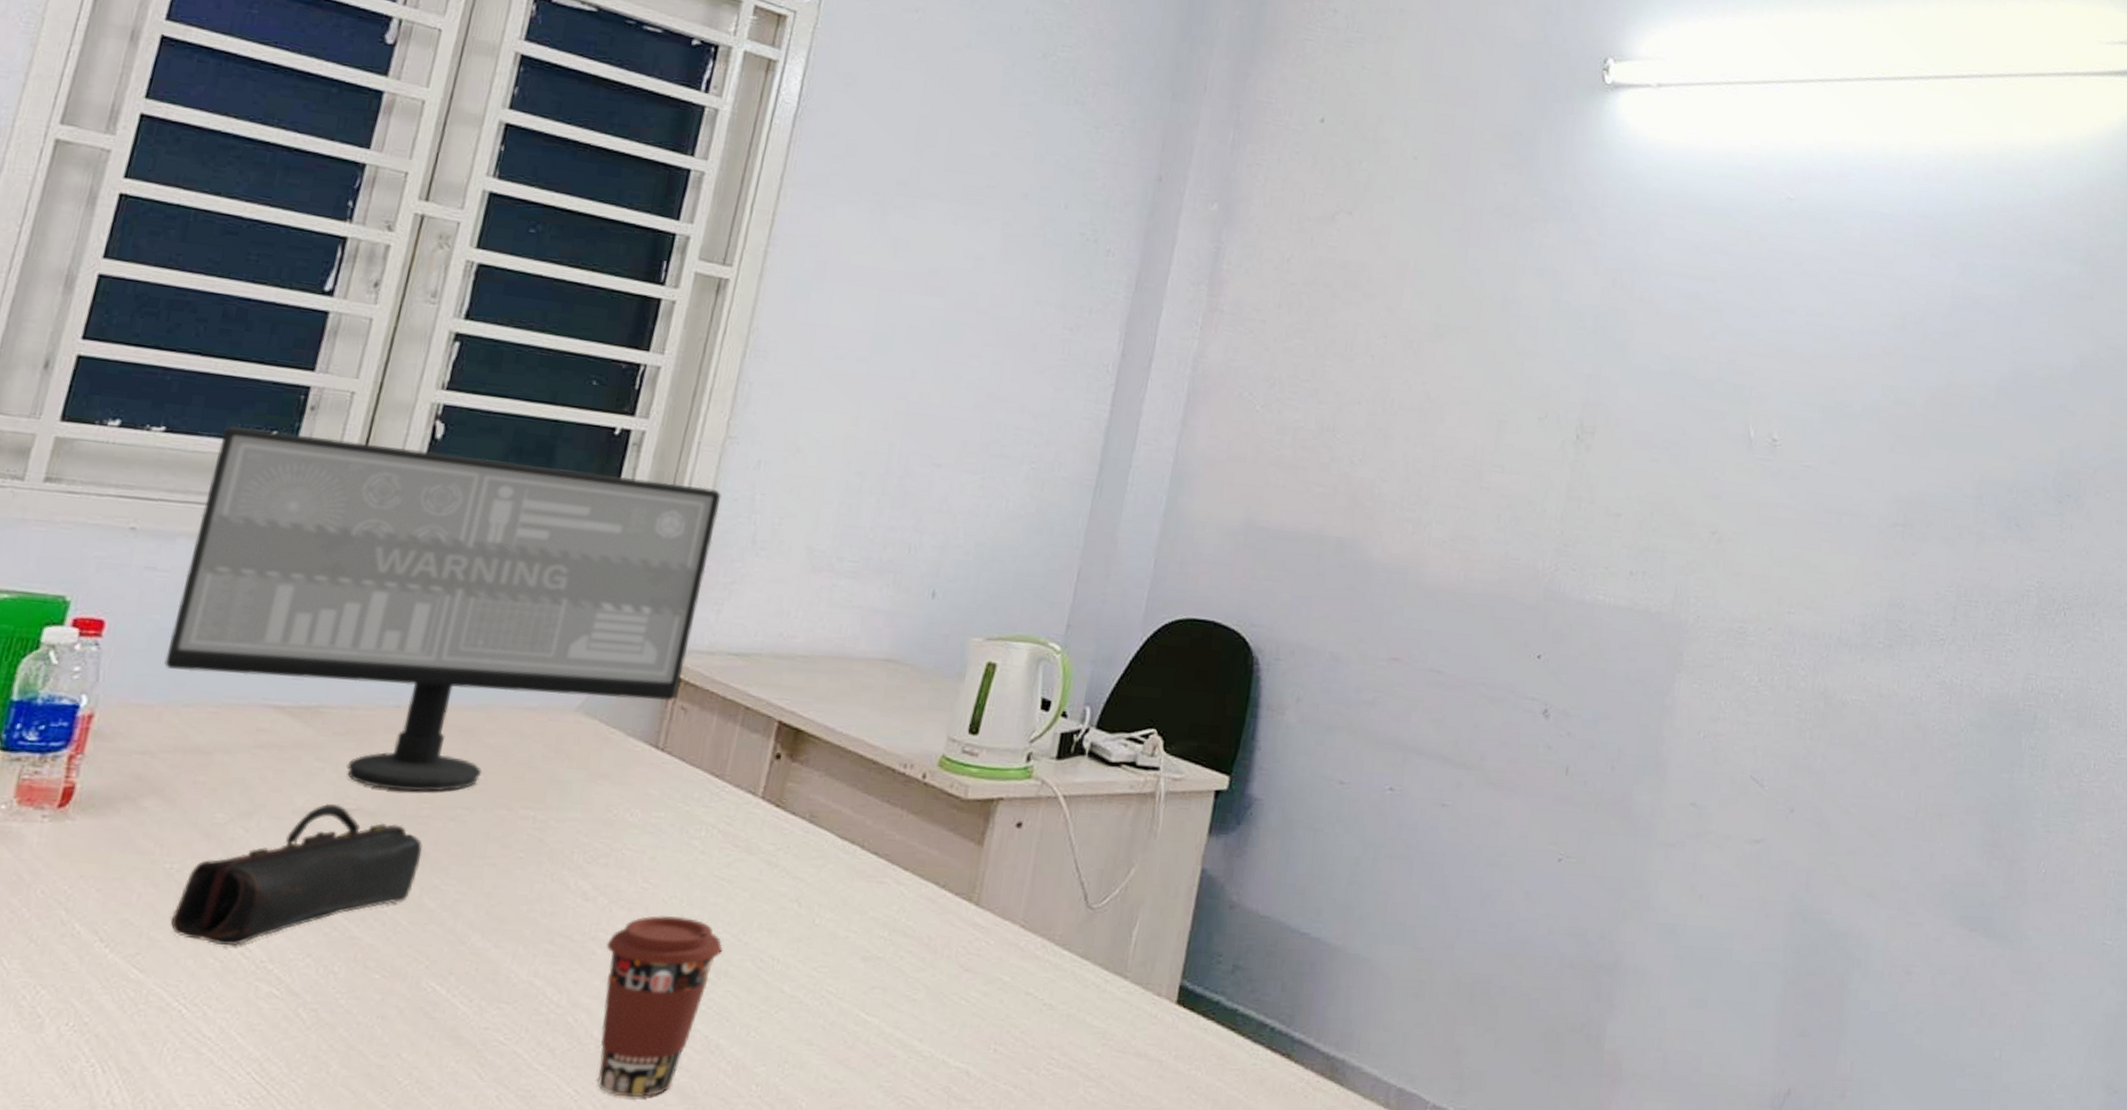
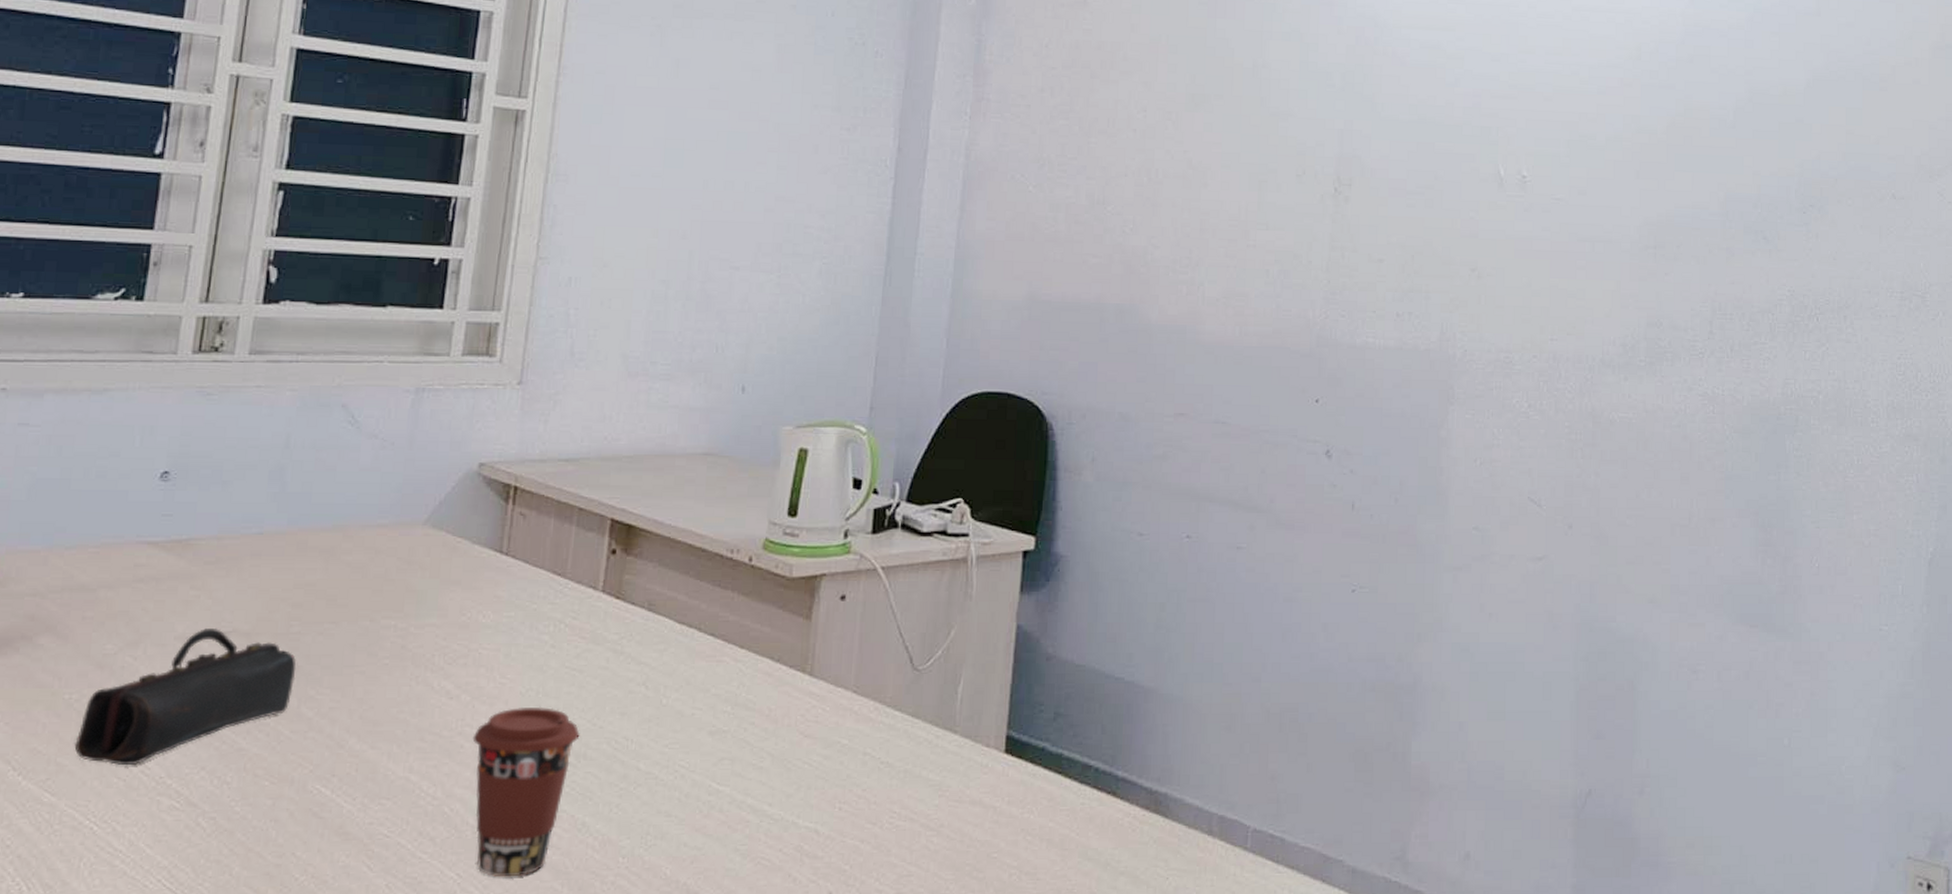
computer monitor: present [164,426,722,792] -> none [45,287,538,611]

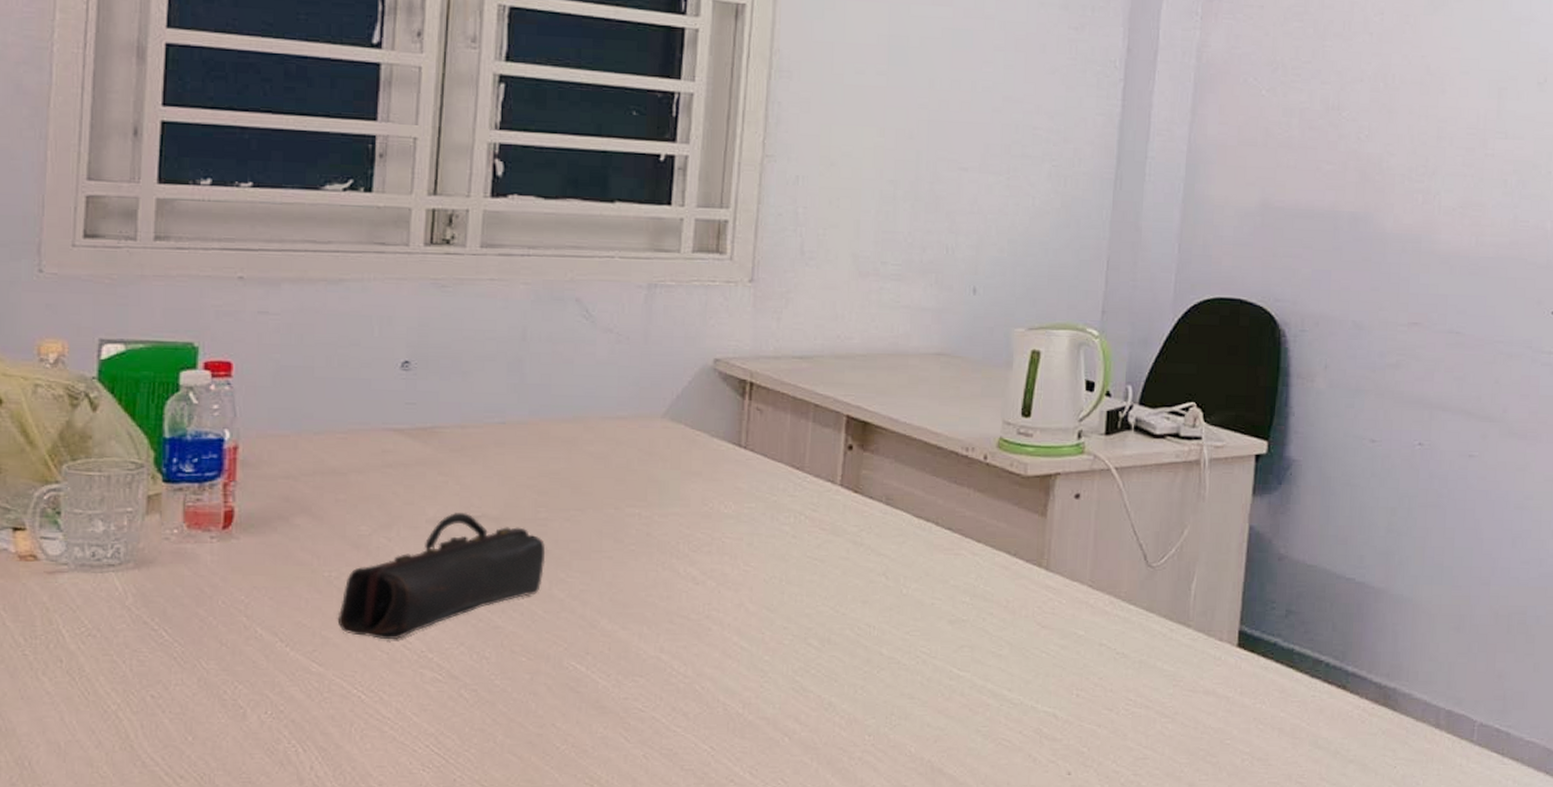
coffee cup: present [472,706,580,877] -> none [719,593,823,751]

